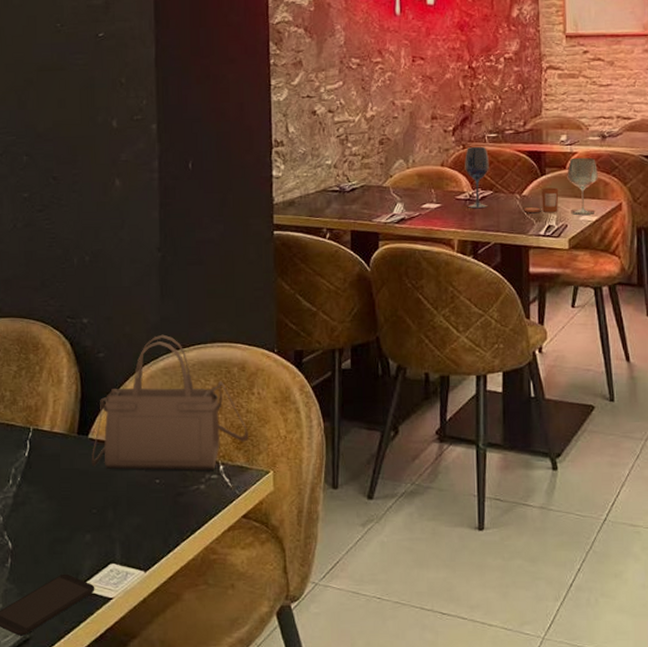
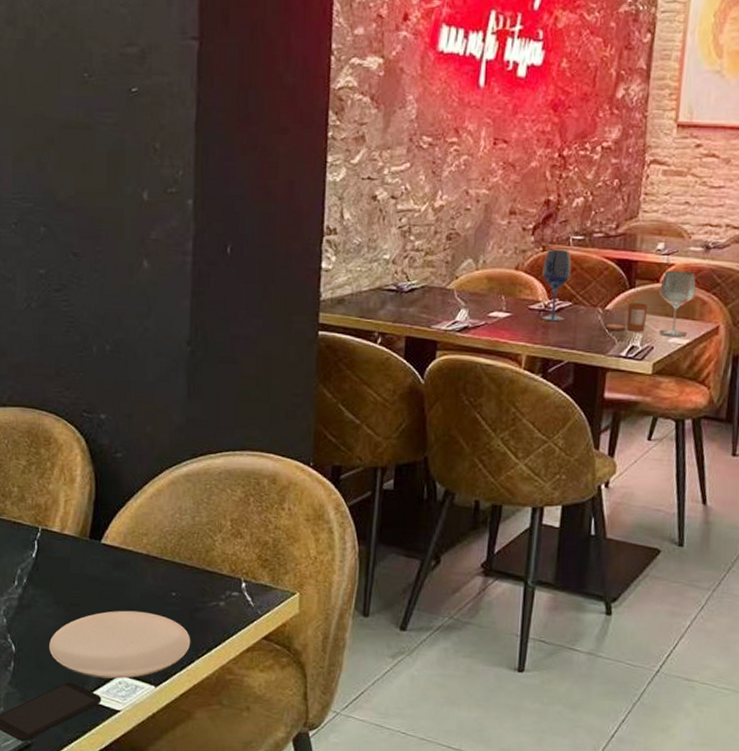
plate: none [44,500,176,567] -> present [49,610,191,679]
handbag: present [91,334,249,471] -> none [103,437,275,587]

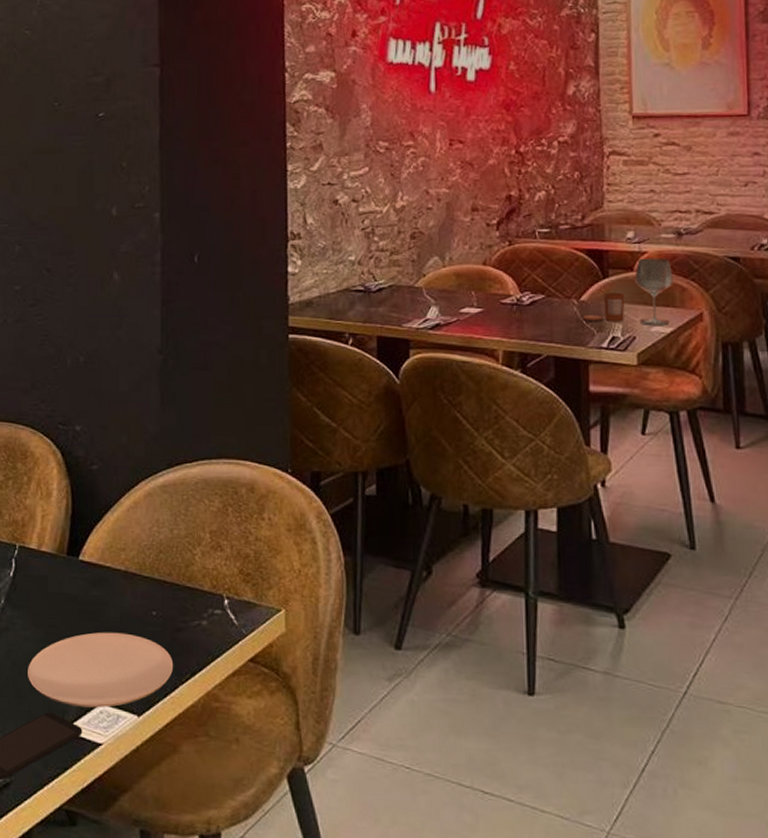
wineglass: present [541,249,572,322] -> none [511,242,541,315]

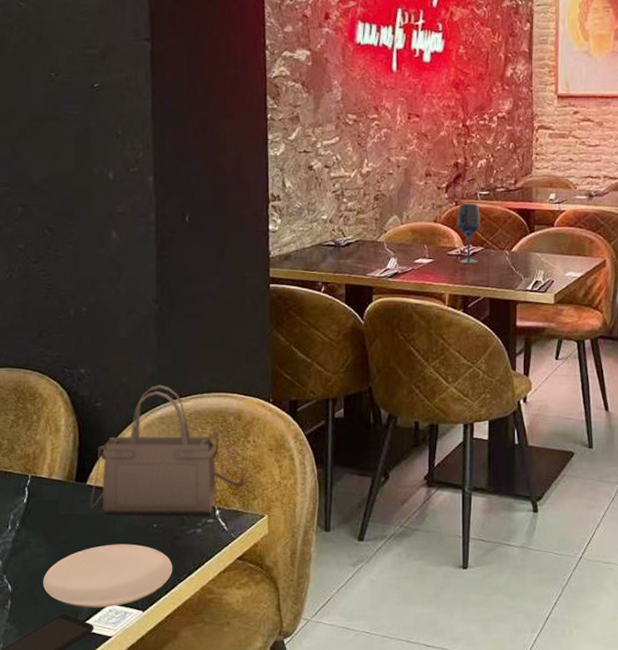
handbag: none [81,447,257,604] -> present [89,384,244,516]
wineglass: none [511,242,541,315] -> present [457,203,480,264]
candle: present [582,292,625,322] -> none [513,244,547,269]
wine glass: present [635,258,674,325] -> none [555,215,585,271]

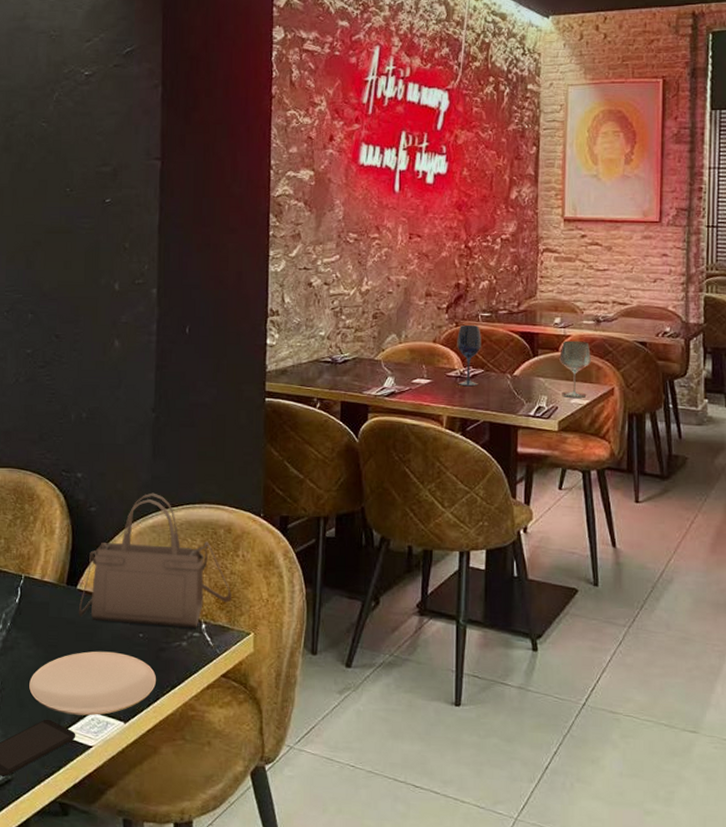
wine glass: none [555,215,585,271] -> present [559,340,592,398]

